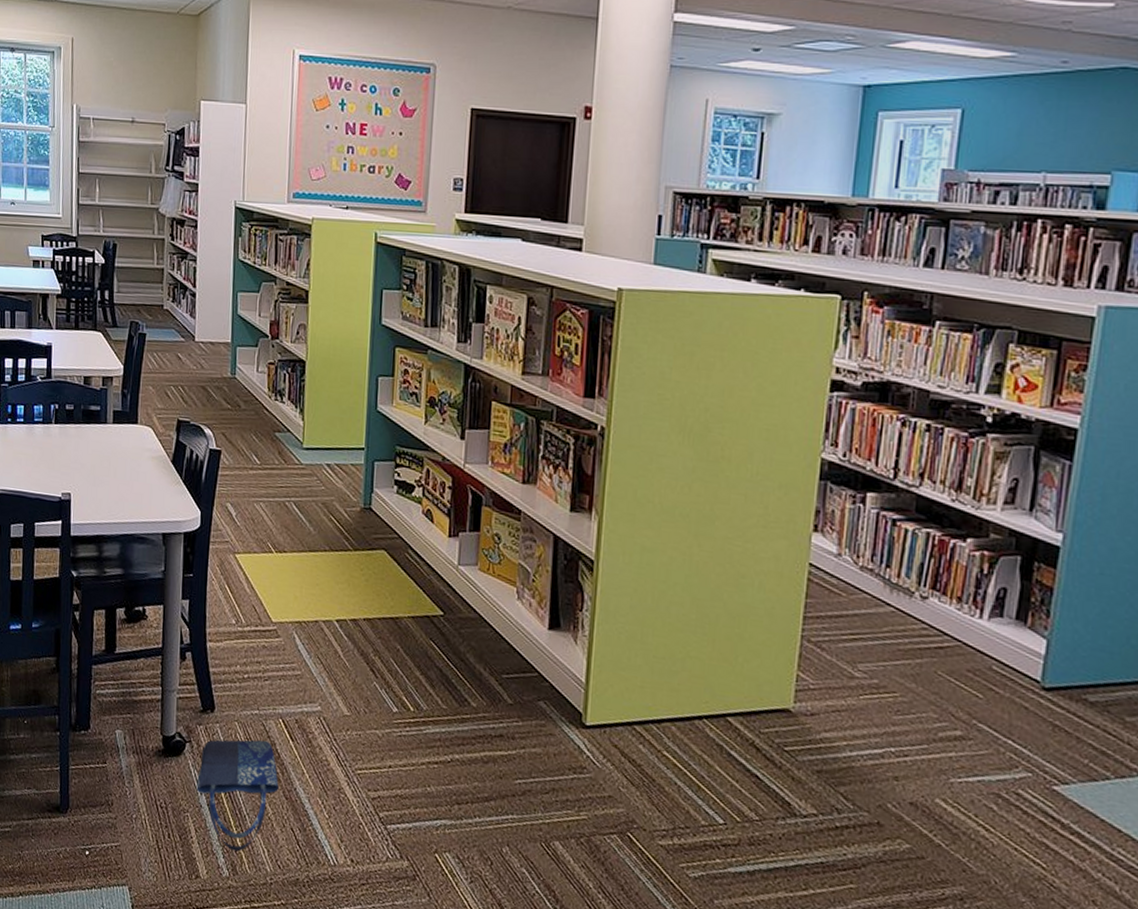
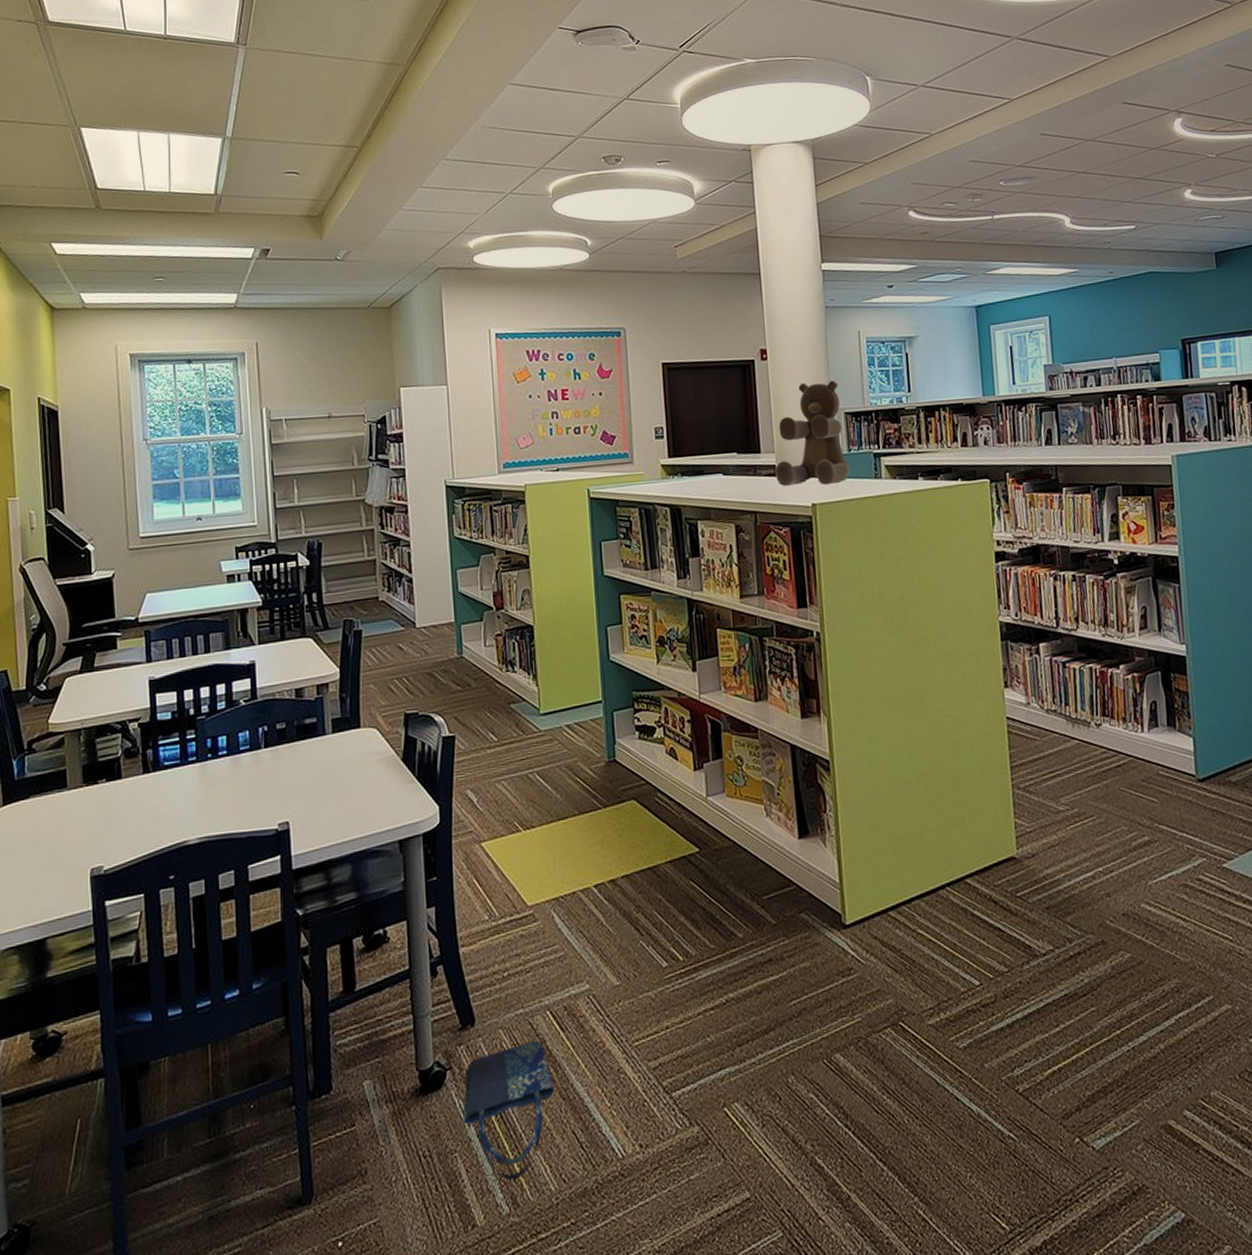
teddy bear: none [581,150,672,271] -> present [775,380,851,486]

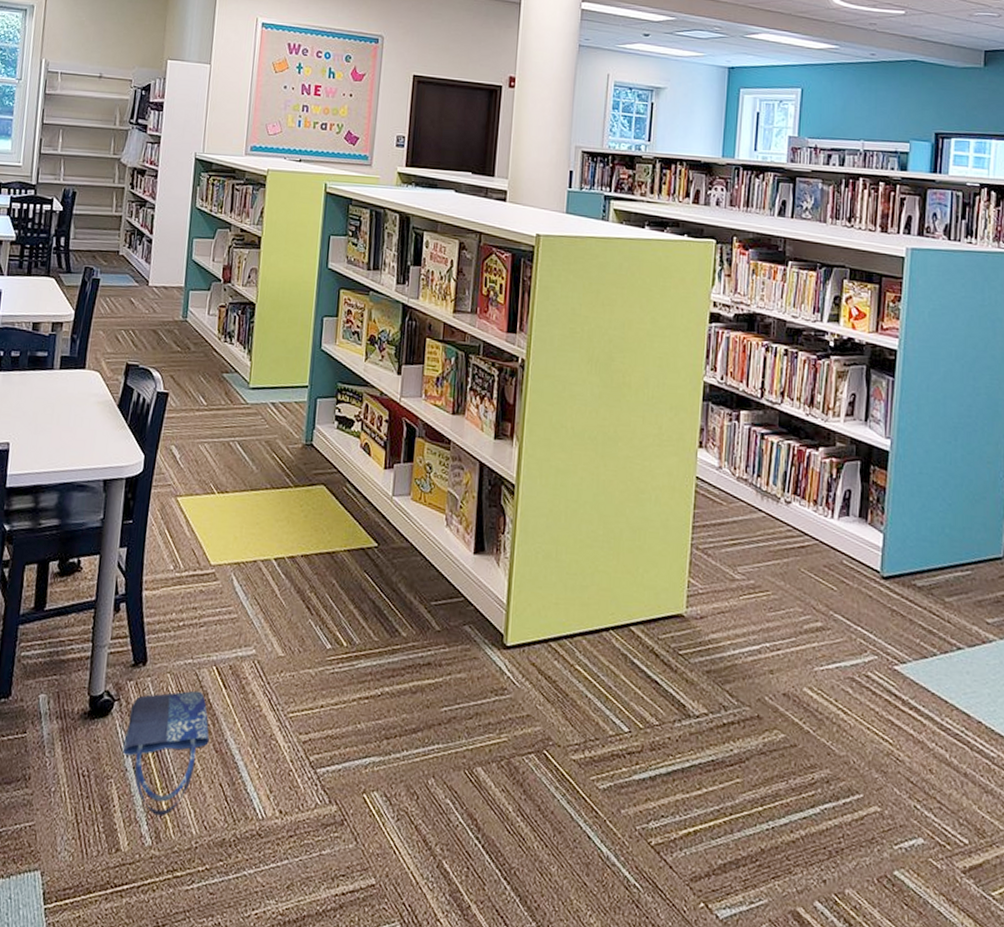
teddy bear: present [775,380,851,486] -> none [505,115,581,219]

